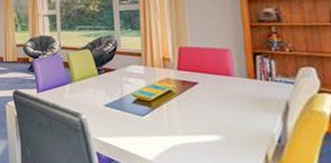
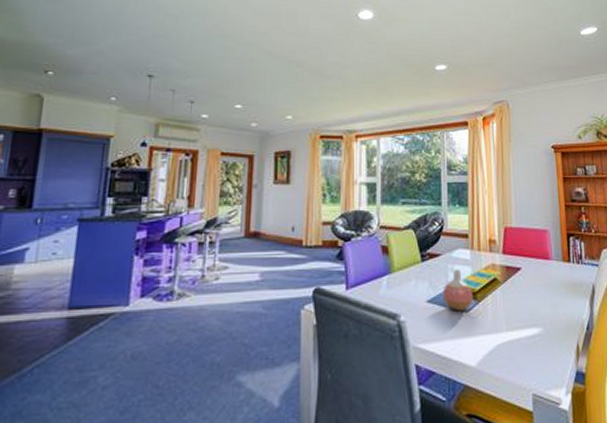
vase: none [118,81,148,115] -> present [442,269,473,311]

